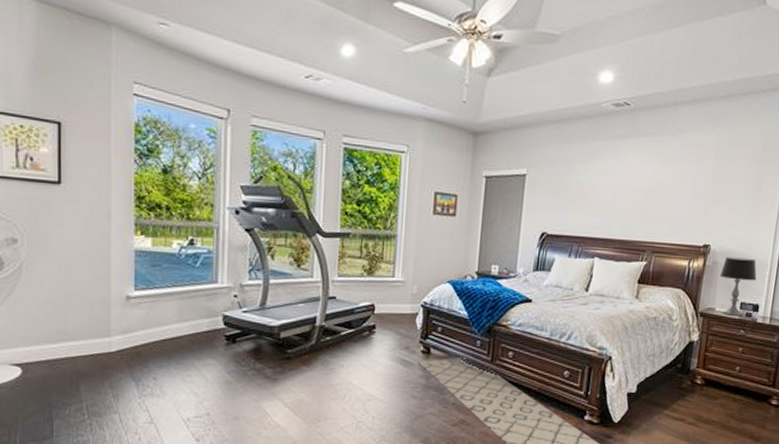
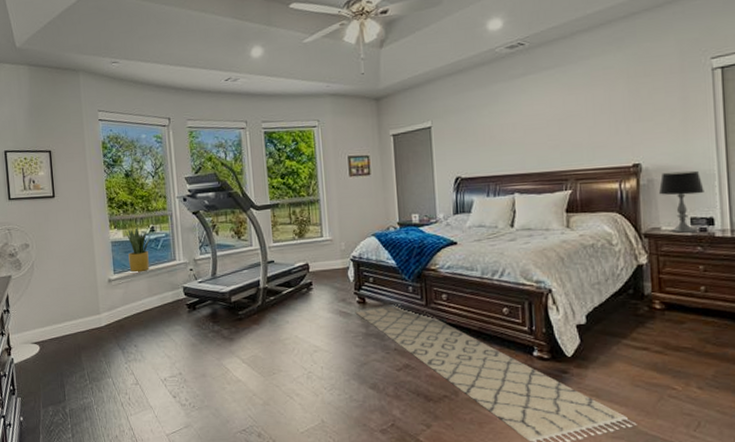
planter: none [155,234,188,292] -> present [125,225,151,273]

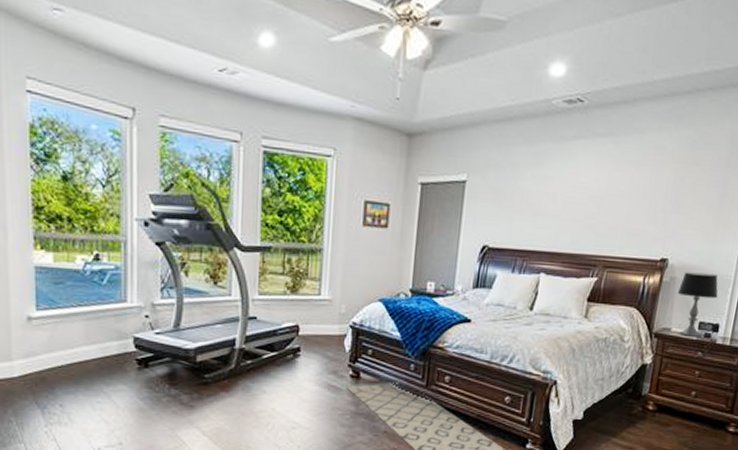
planter: present [125,225,151,273] -> none [57,249,93,312]

